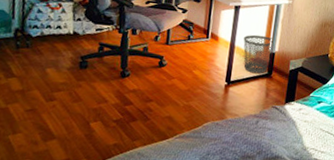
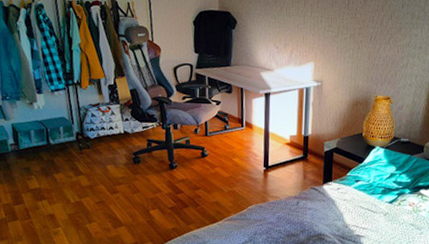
wastebasket: present [243,34,273,74] -> none [277,119,306,157]

